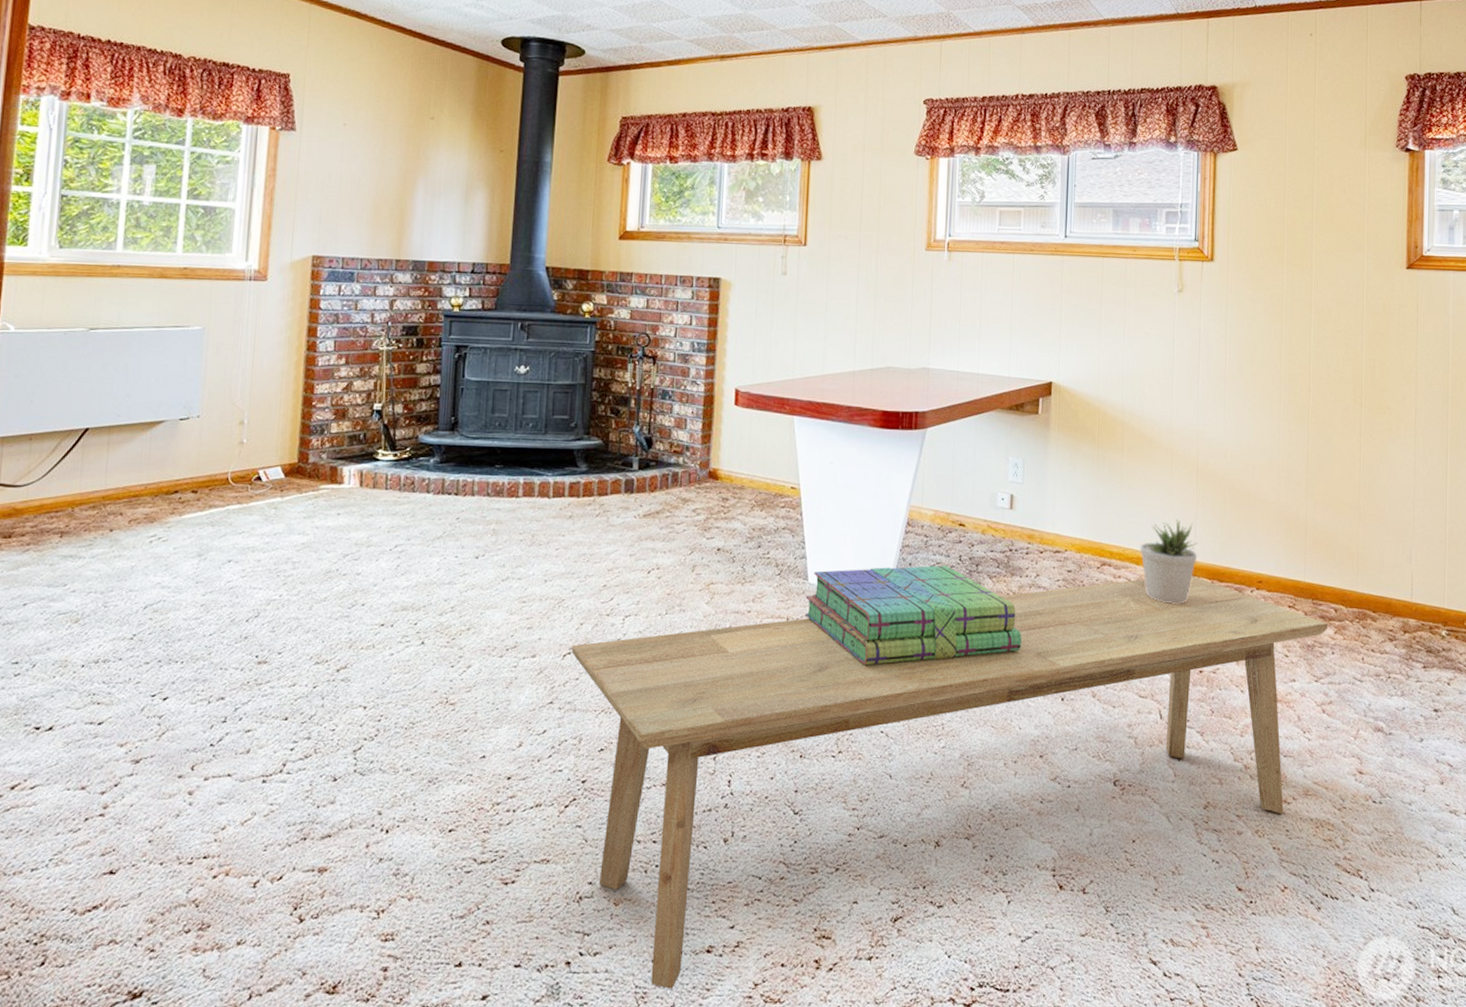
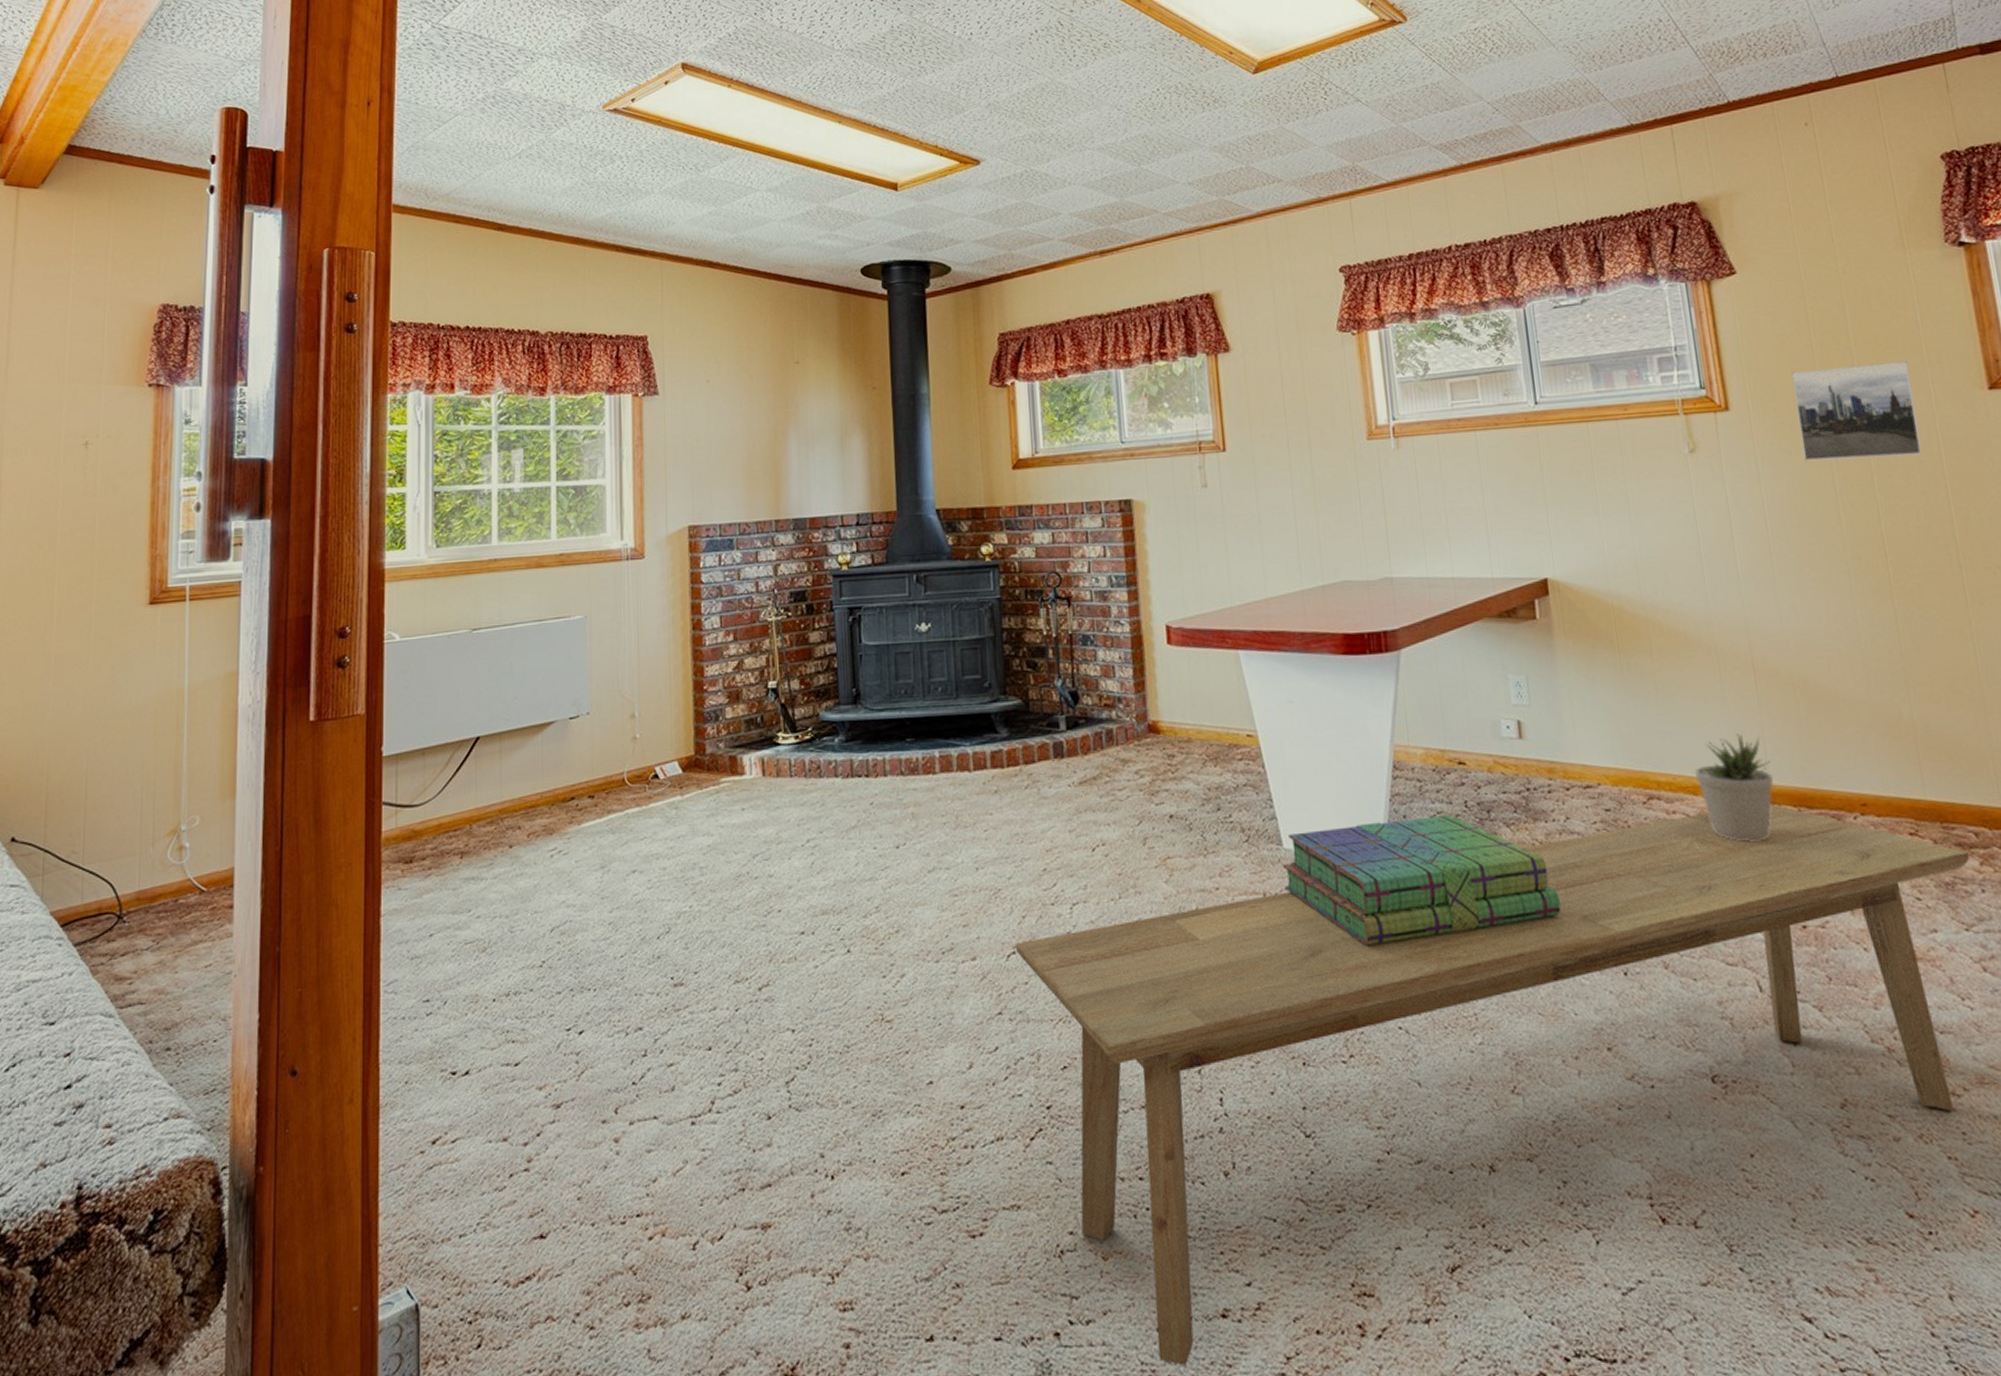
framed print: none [1262,236,1352,314] -> present [1791,360,1922,461]

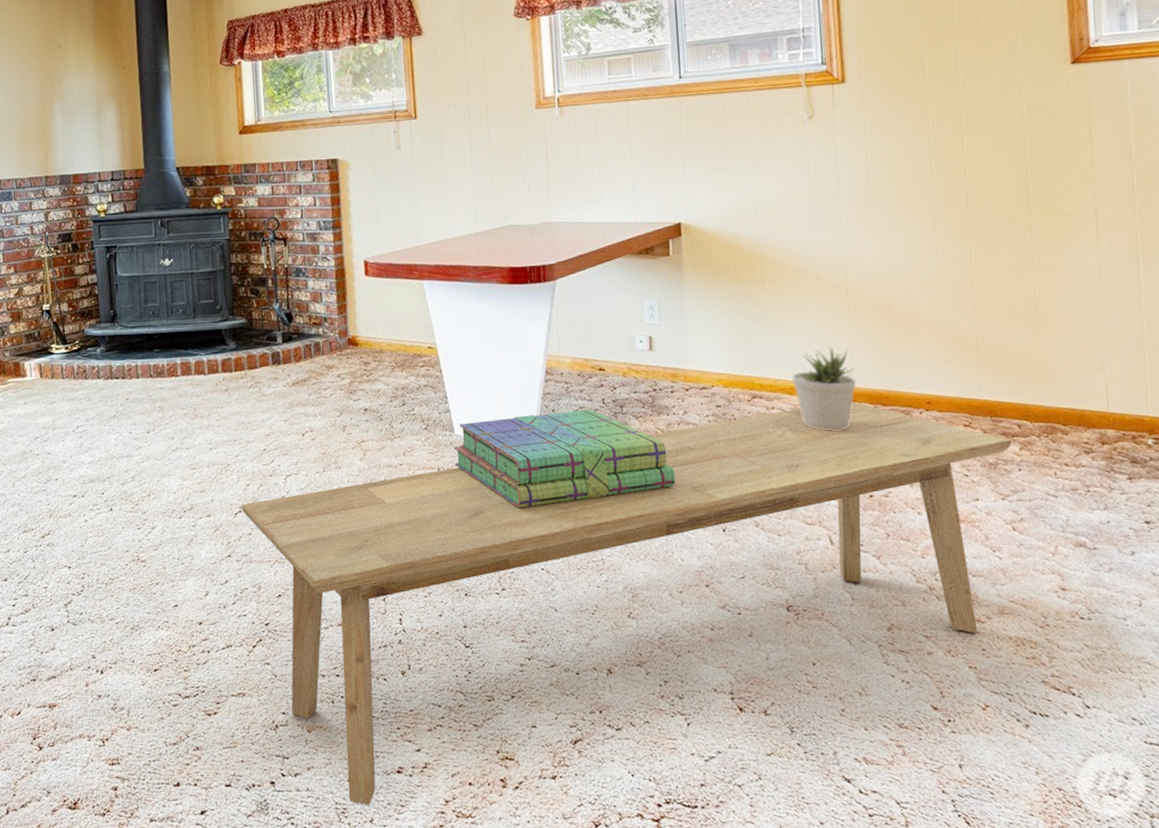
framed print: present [1791,360,1922,461] -> none [901,39,1007,126]

